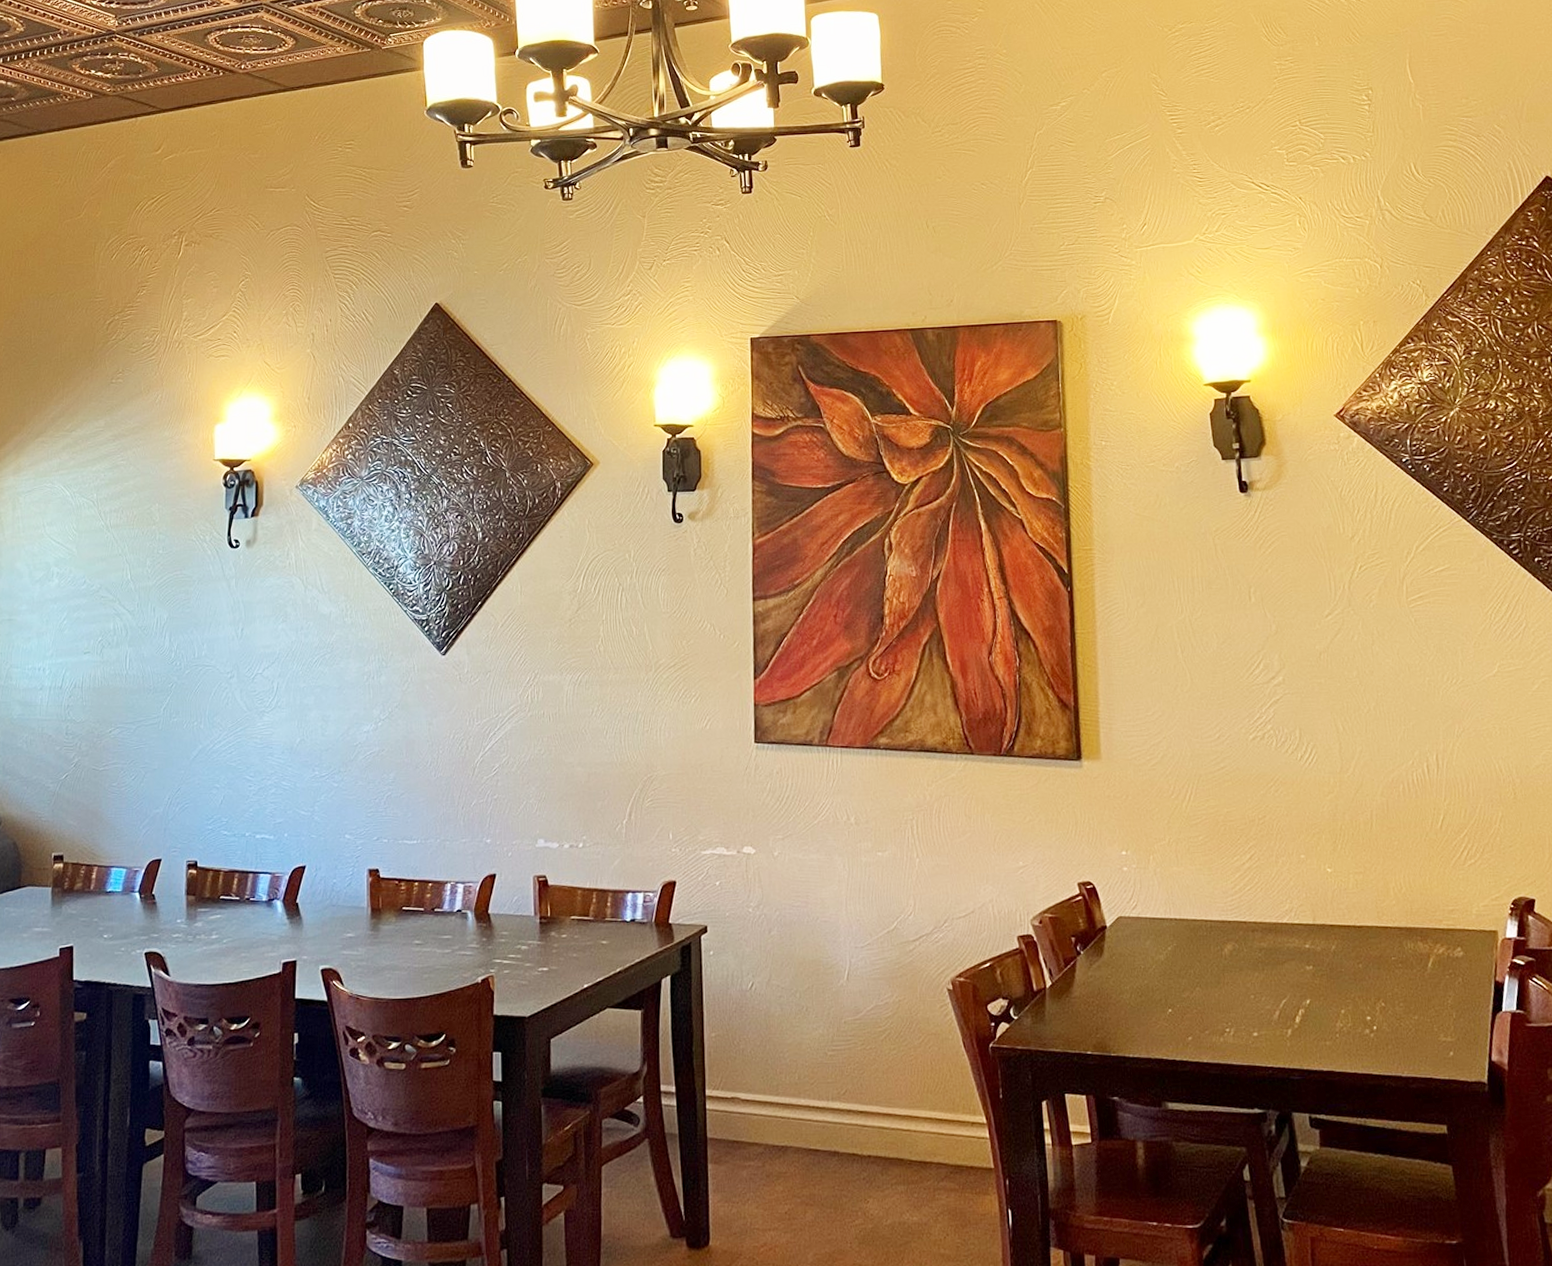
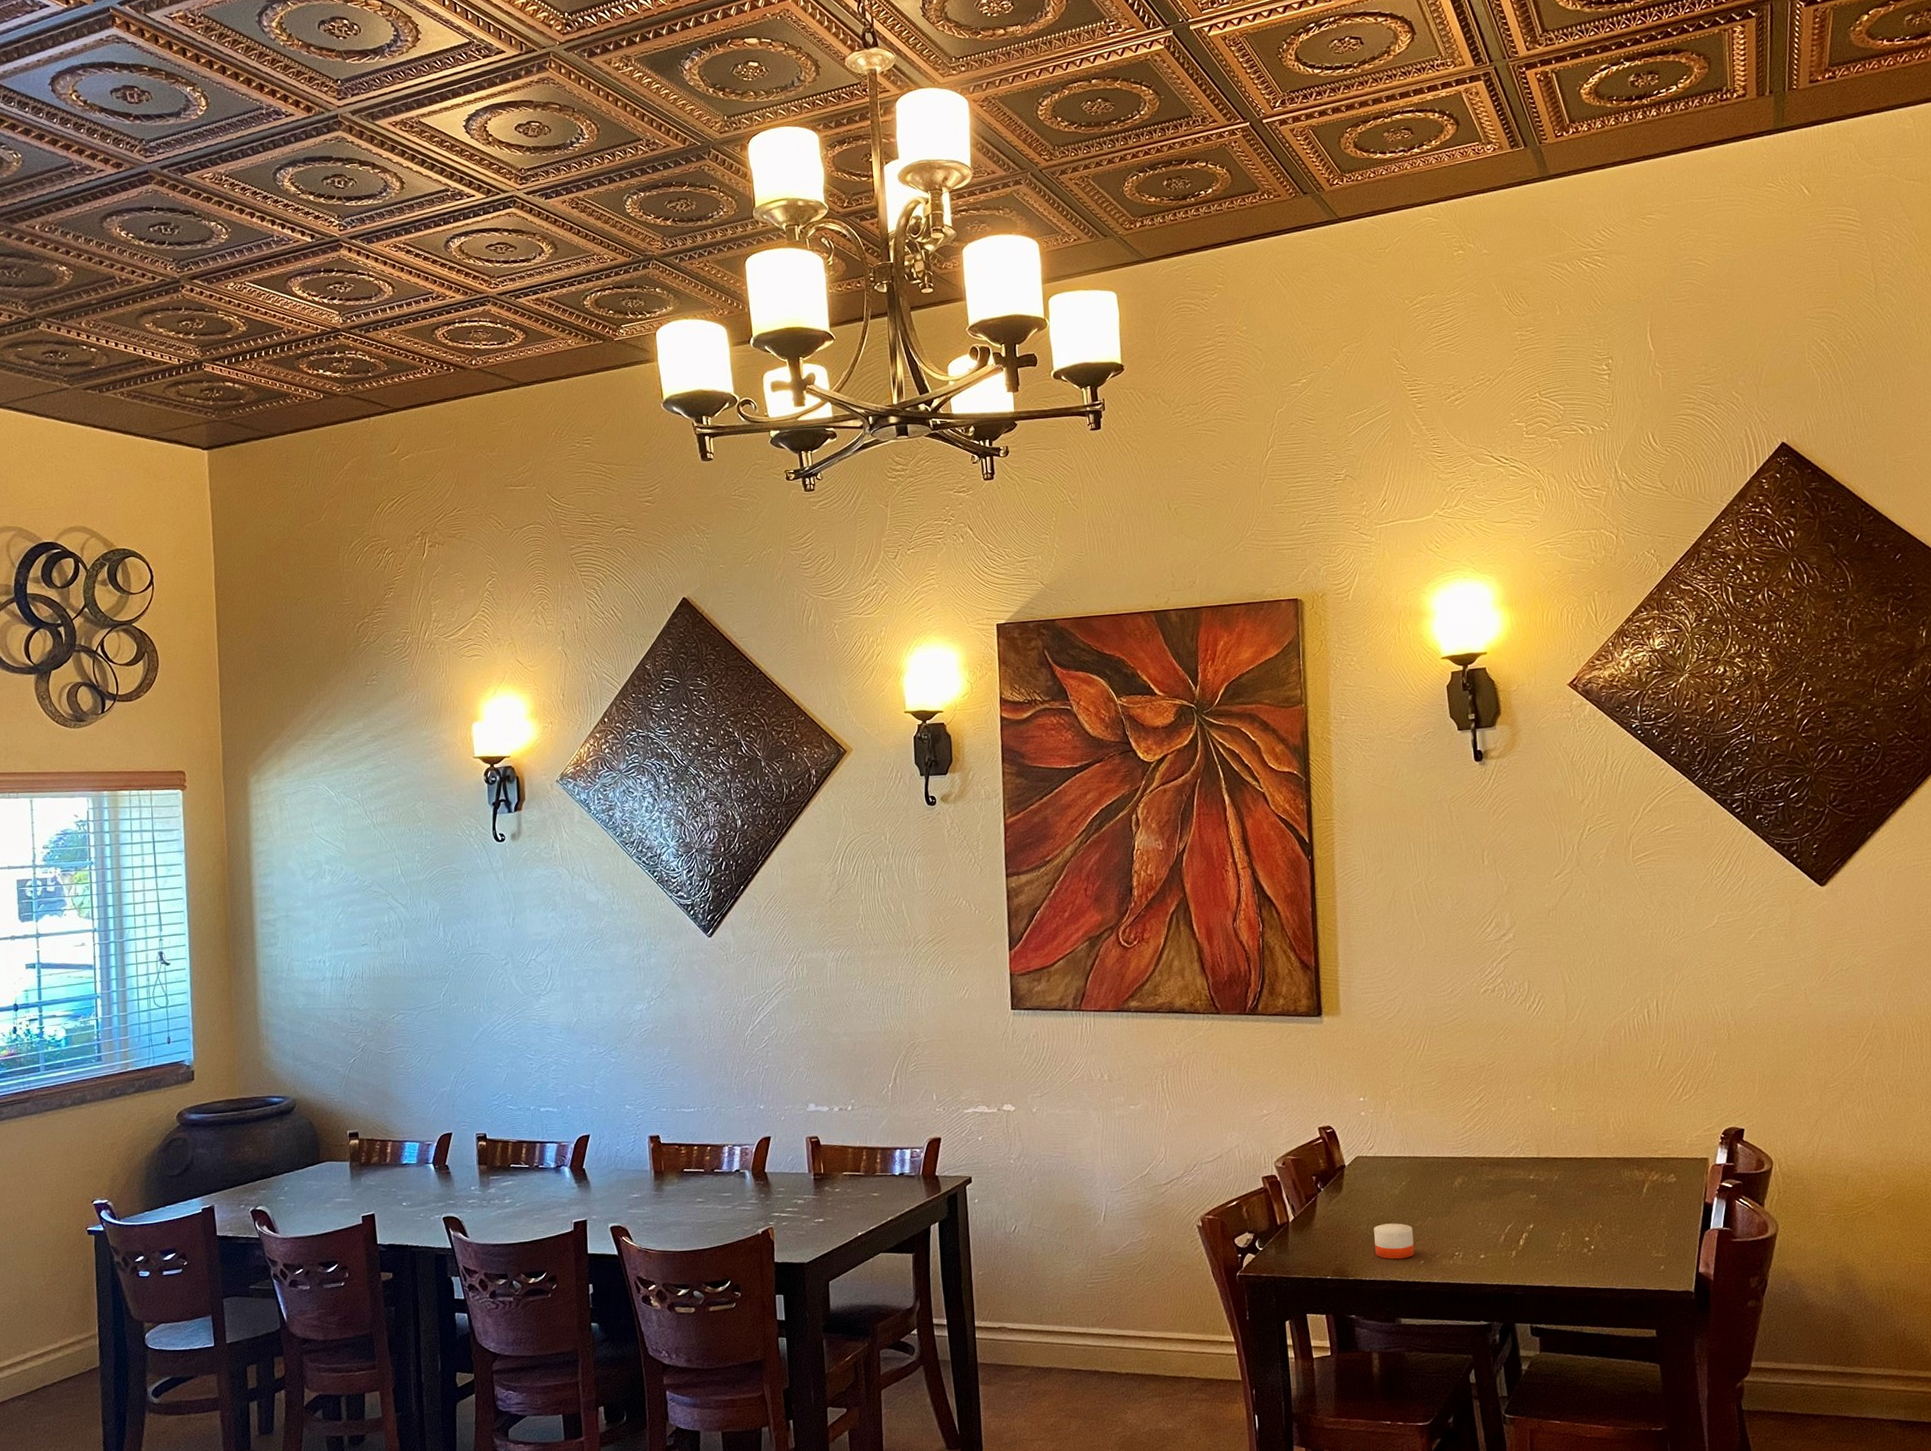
candle: none [1138,992,1182,1035] -> present [1374,1222,1414,1260]

